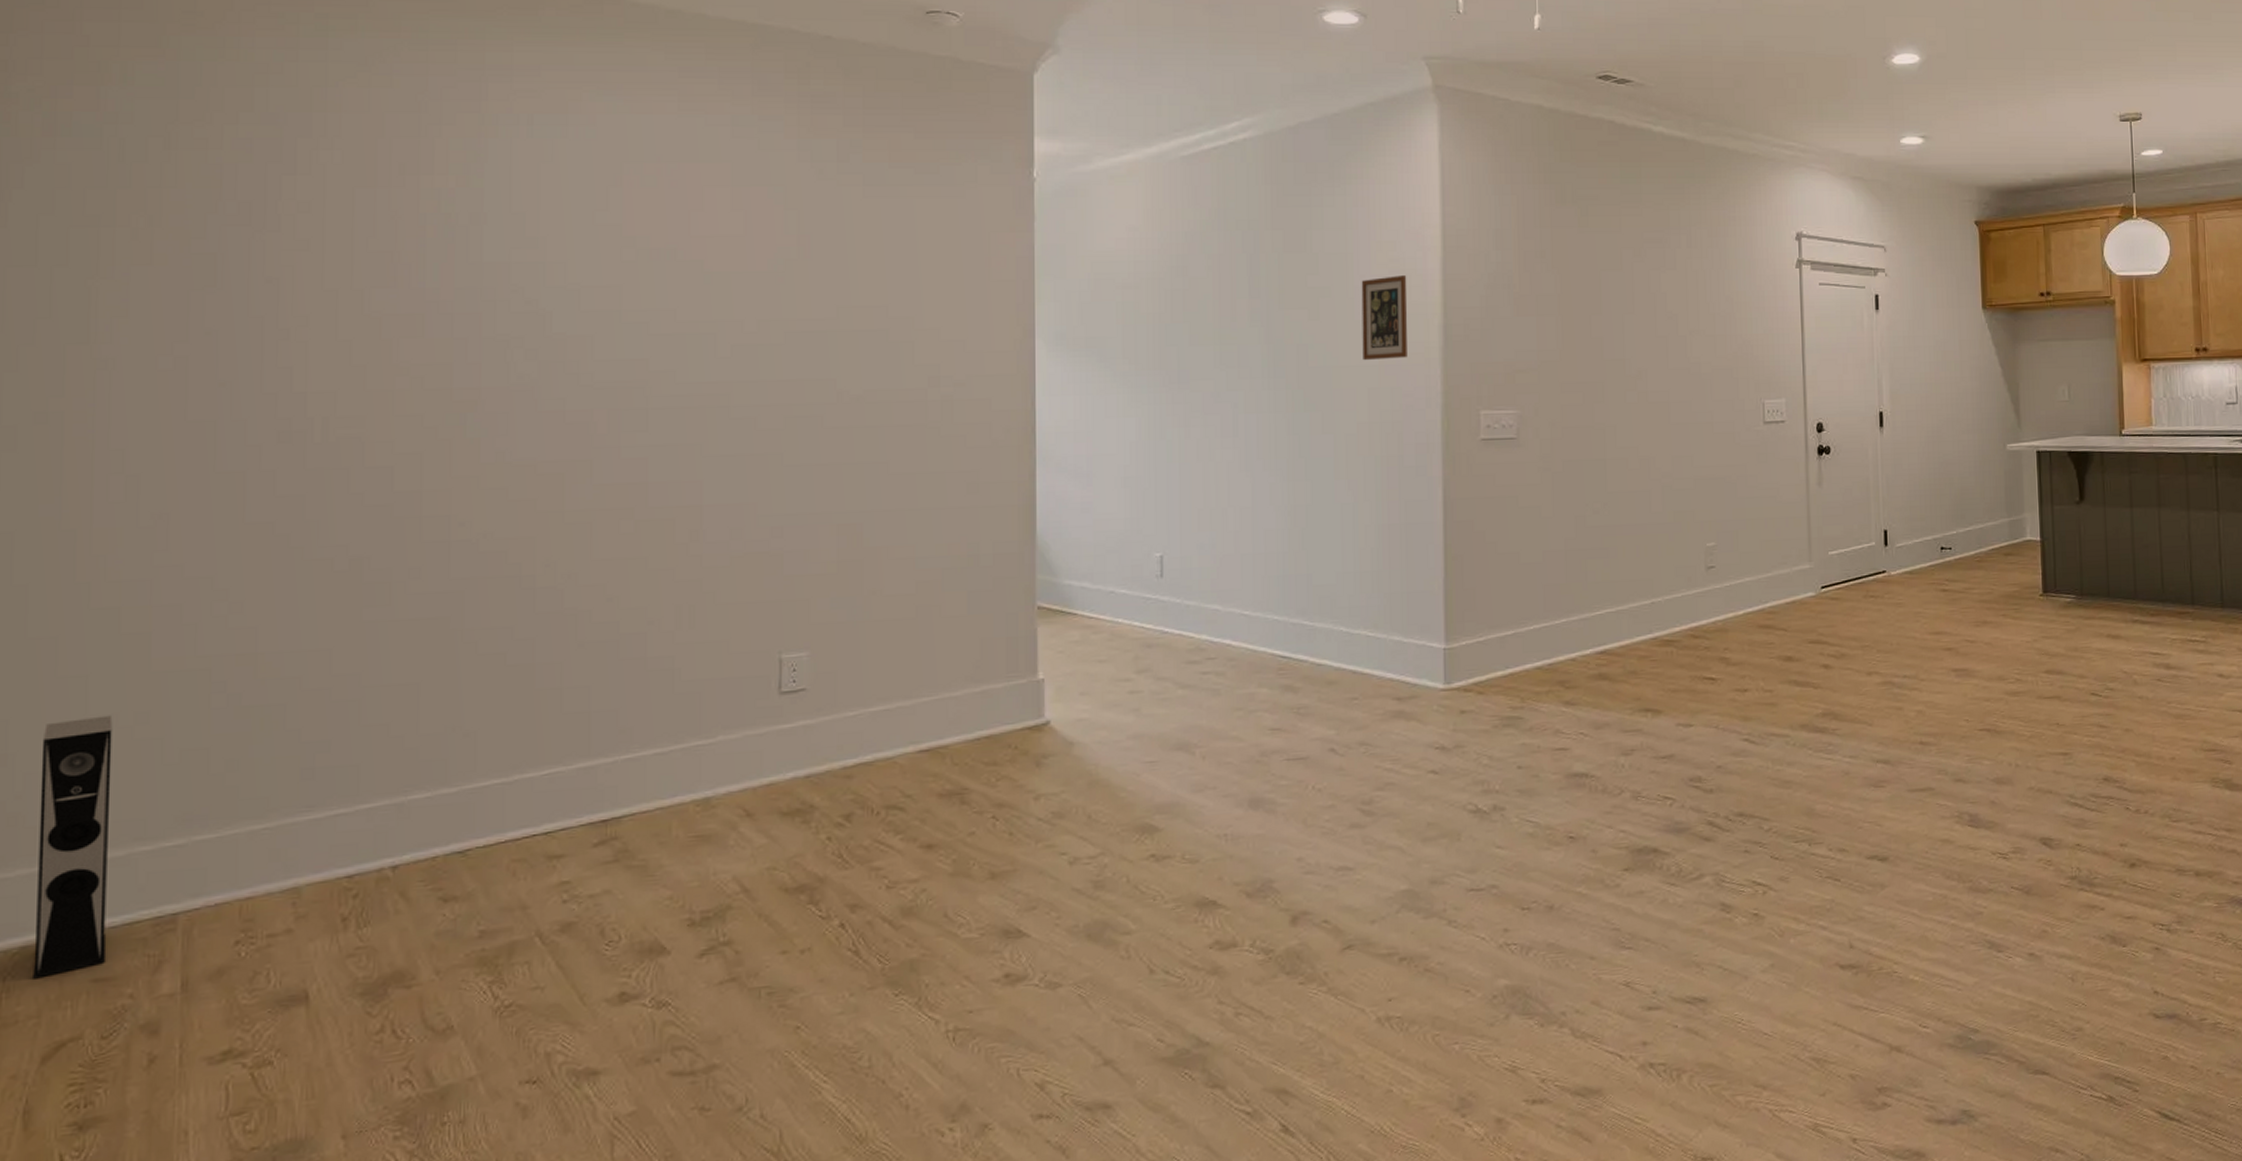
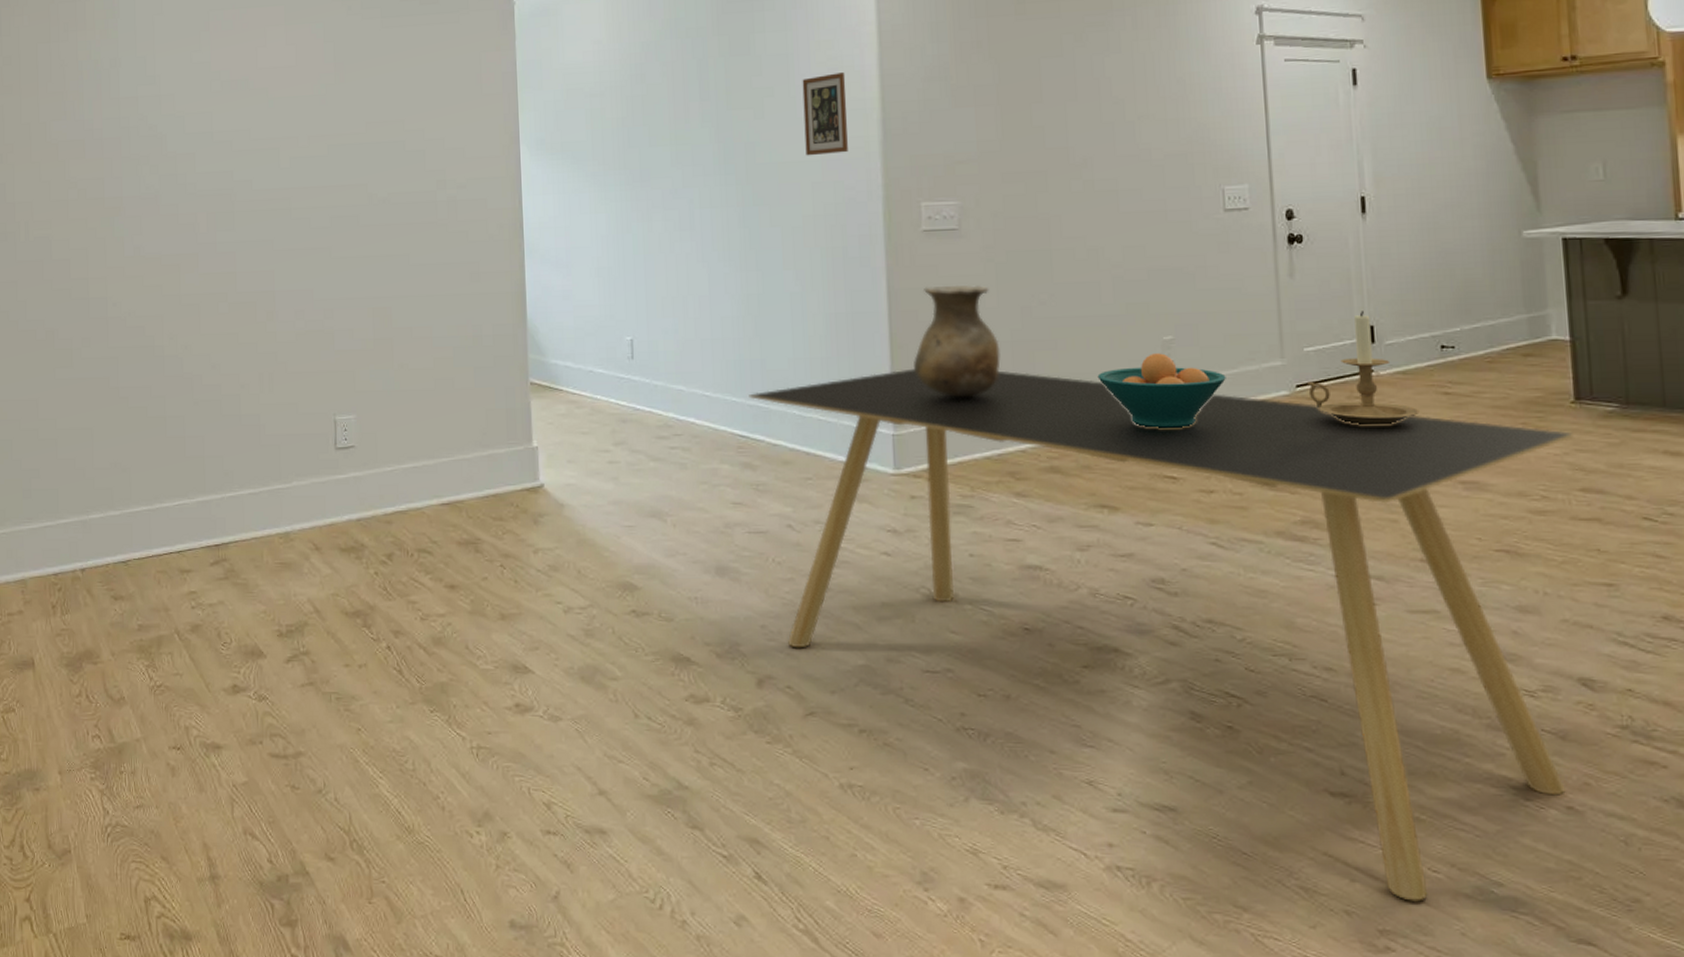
dining table: none [1292,580,2041,1058] -> present [749,368,1573,902]
vase: none [1468,495,1554,608] -> present [914,285,1001,397]
fruit bowl: none [1645,559,1761,632] -> present [1097,353,1226,428]
candle holder: none [1831,517,1922,622] -> present [1308,311,1420,426]

